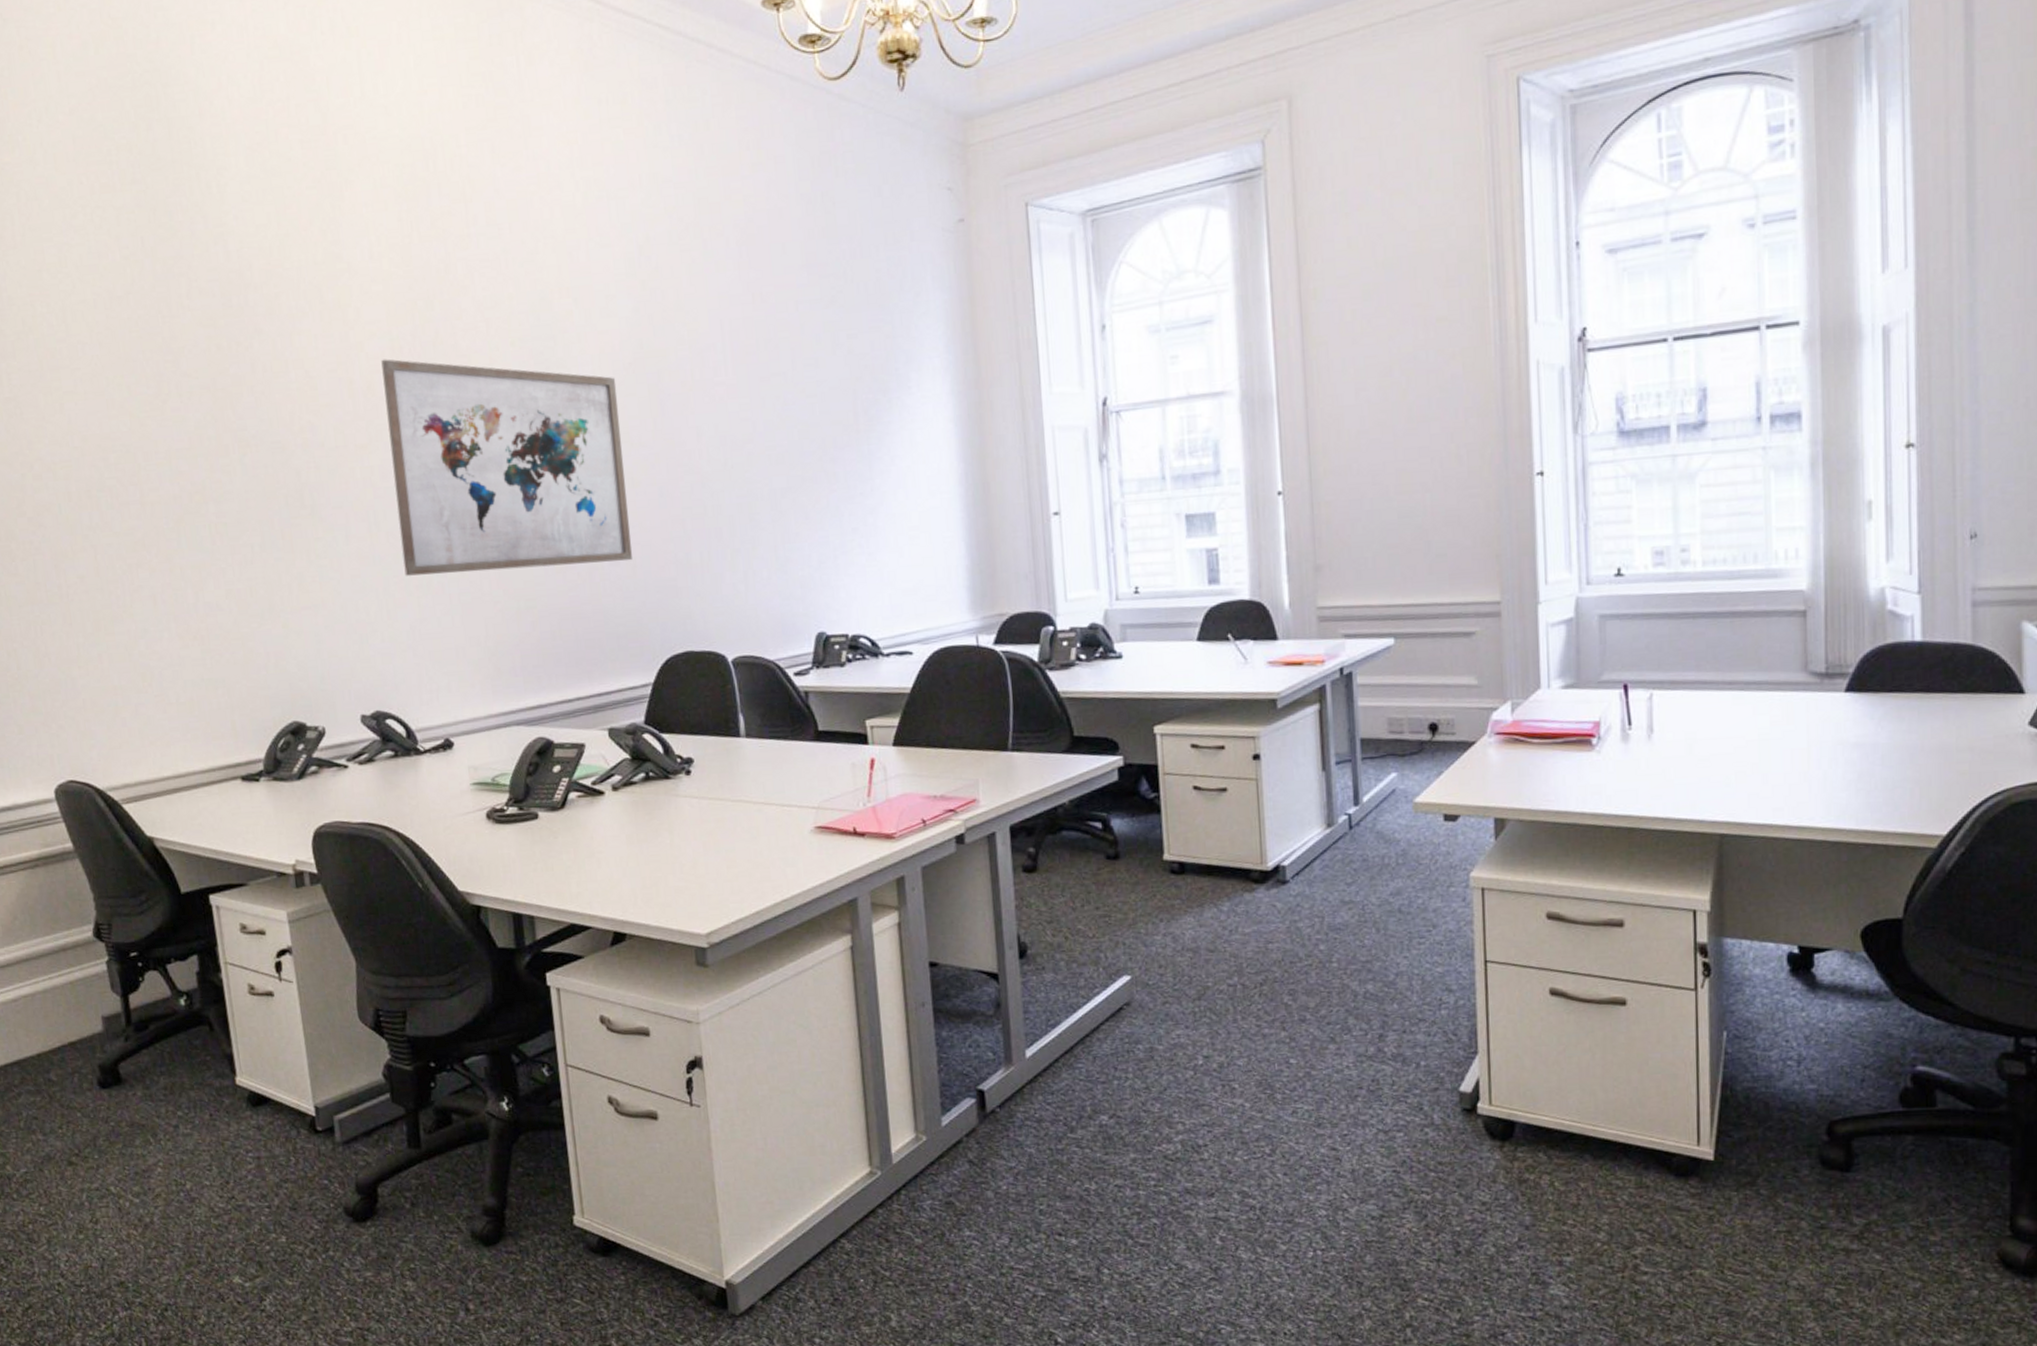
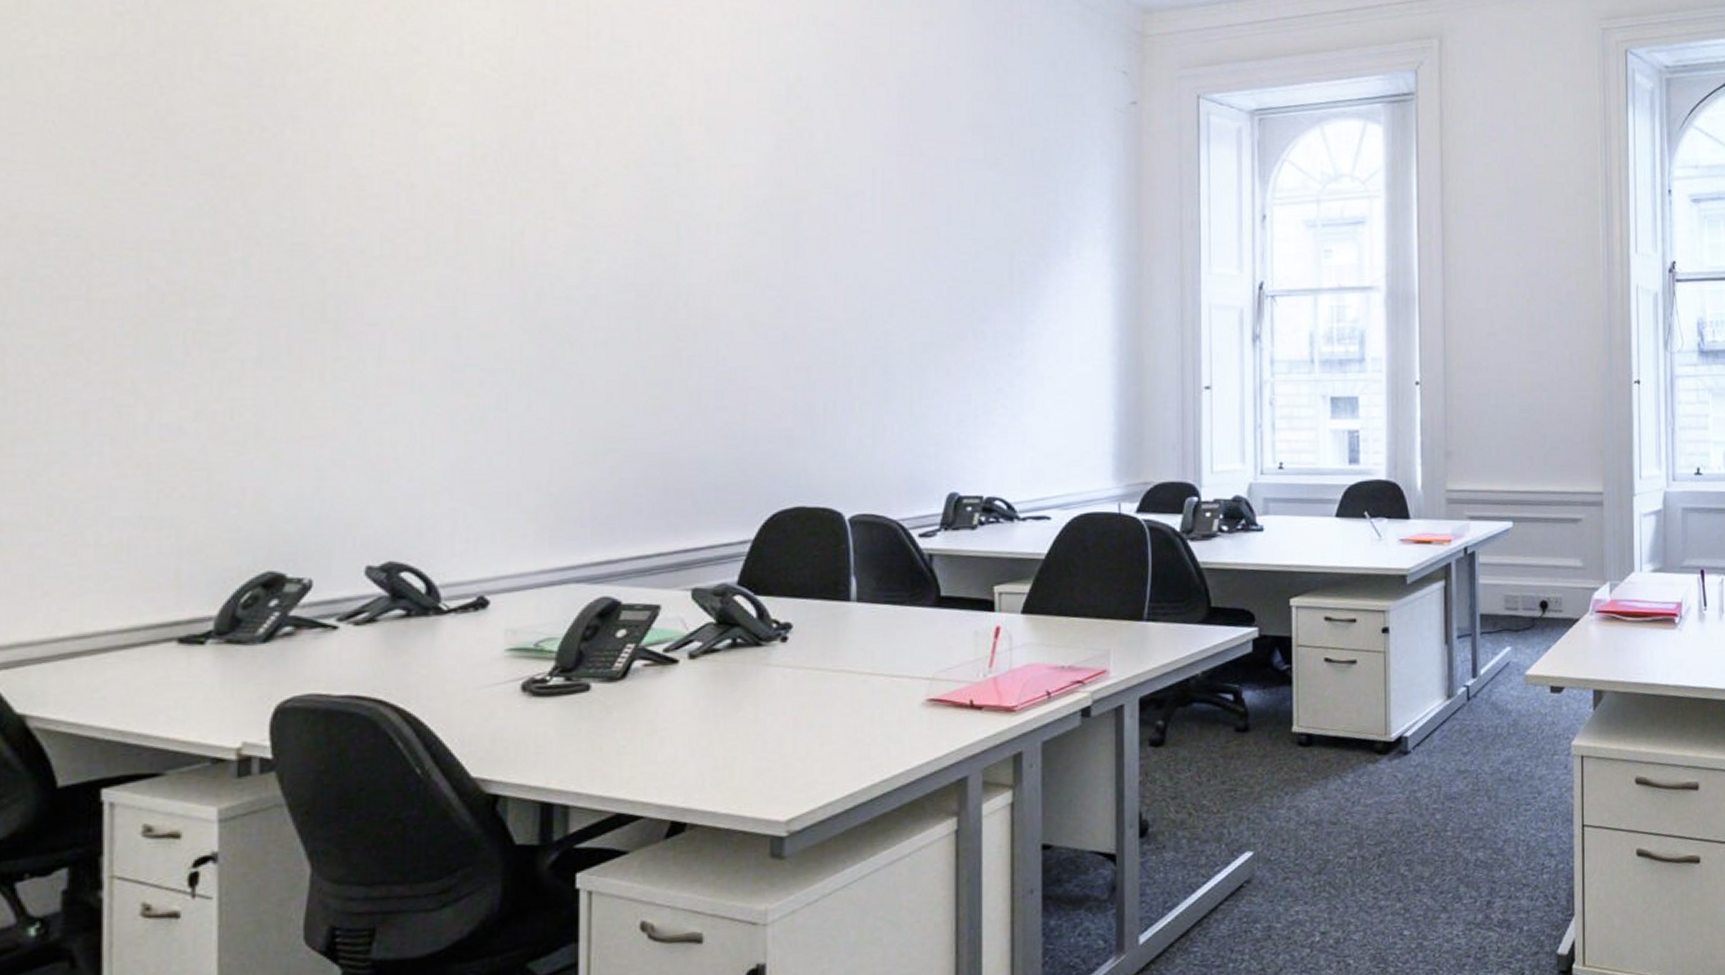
wall art: present [381,359,633,576] -> none [452,166,746,408]

